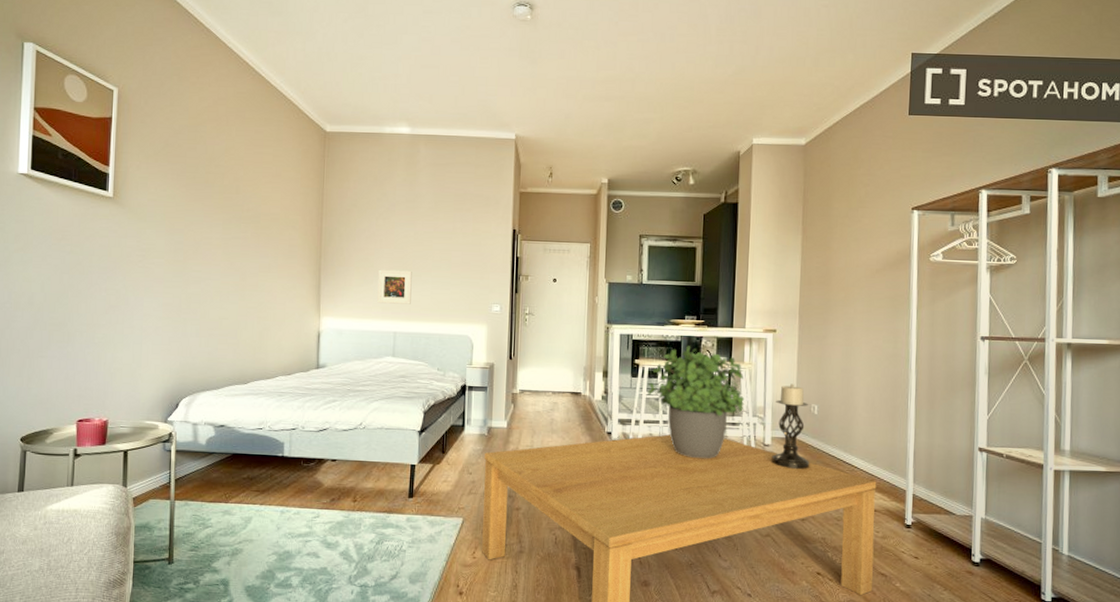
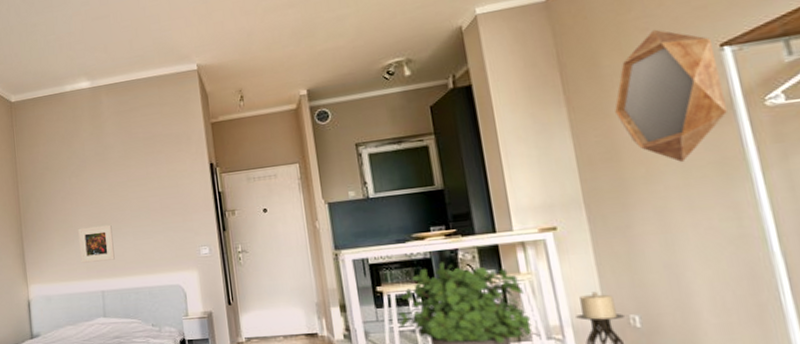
home mirror: none [834,186,908,294] -> present [615,29,727,163]

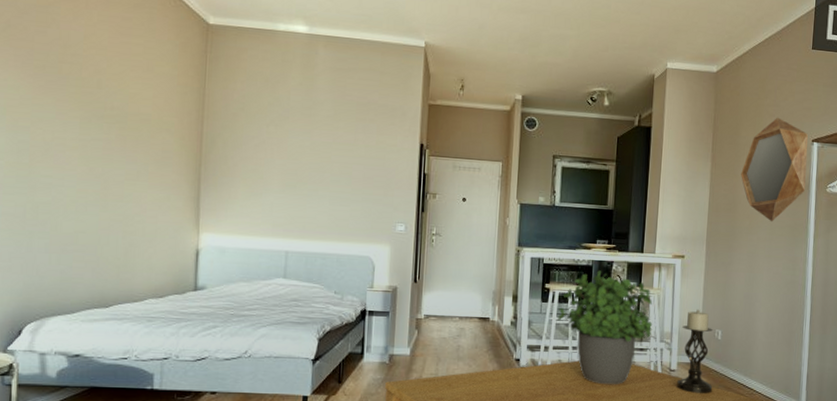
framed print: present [78,224,115,263] -> none [267,181,308,221]

